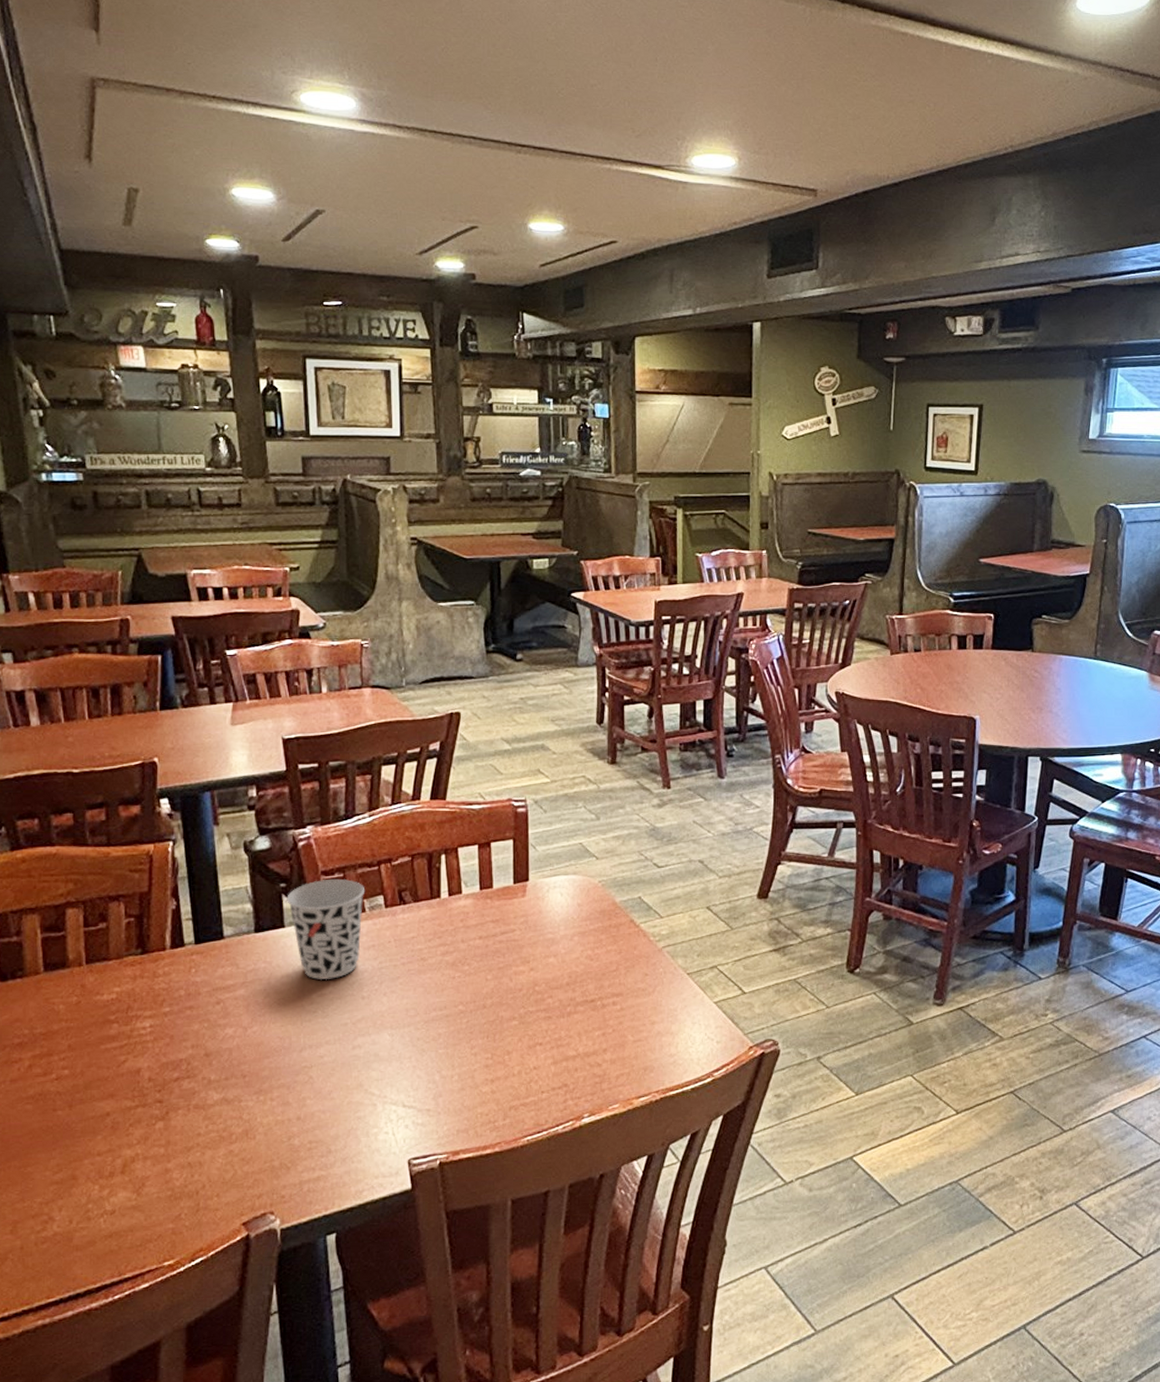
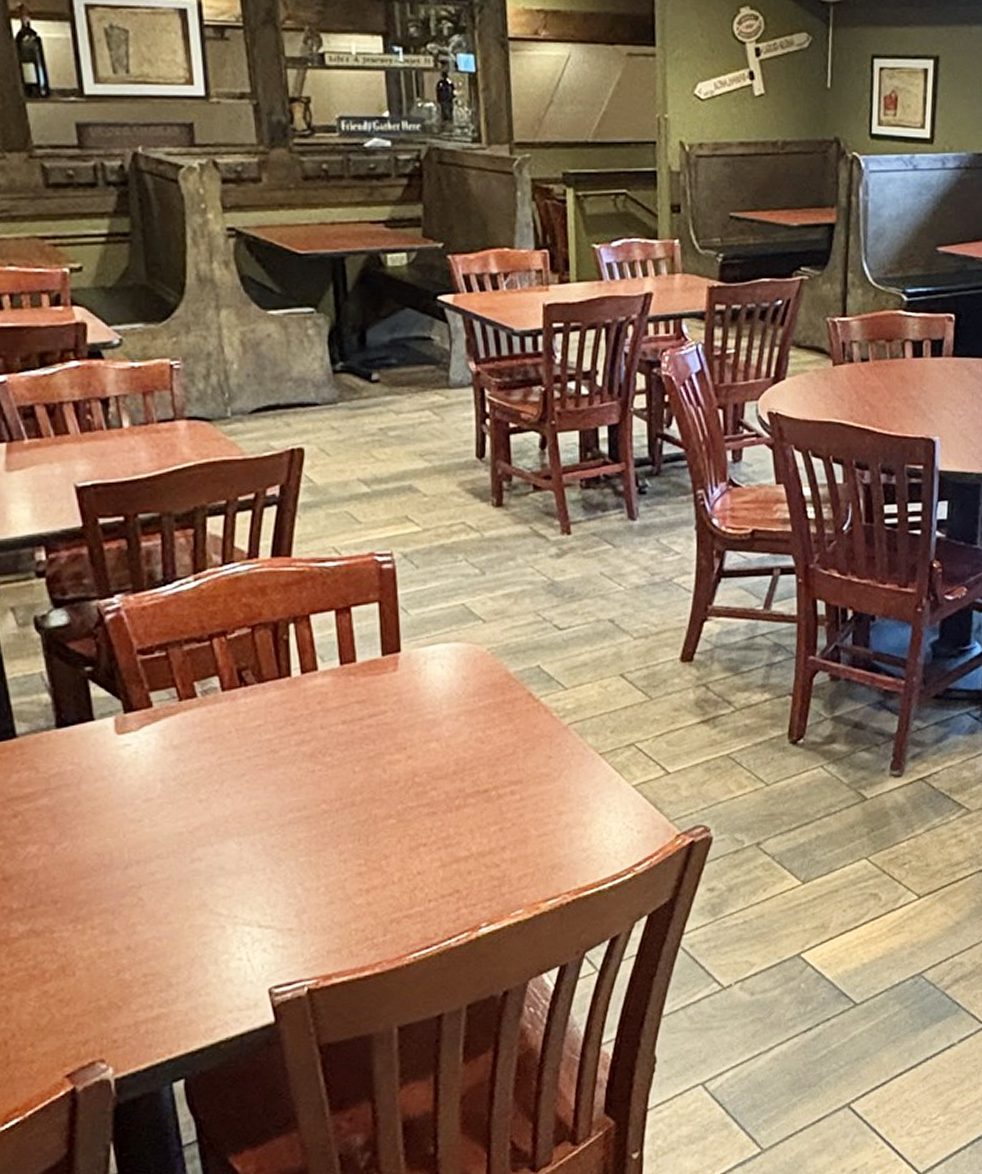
cup: present [287,879,365,980] -> none [94,659,195,782]

